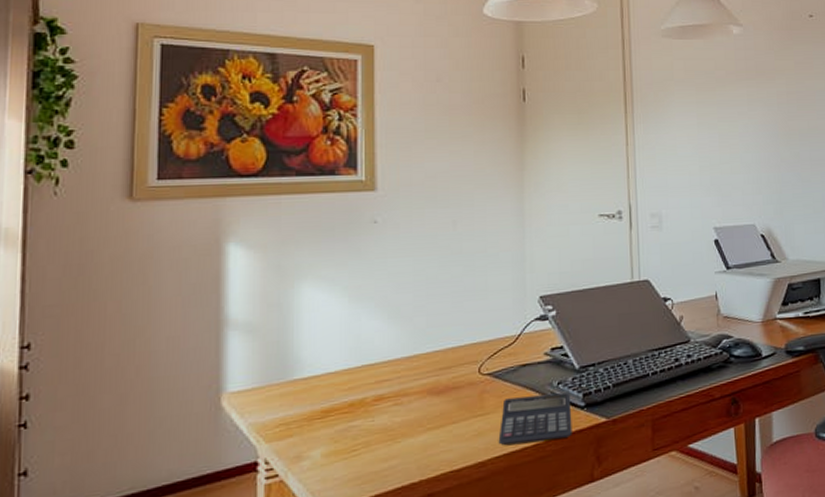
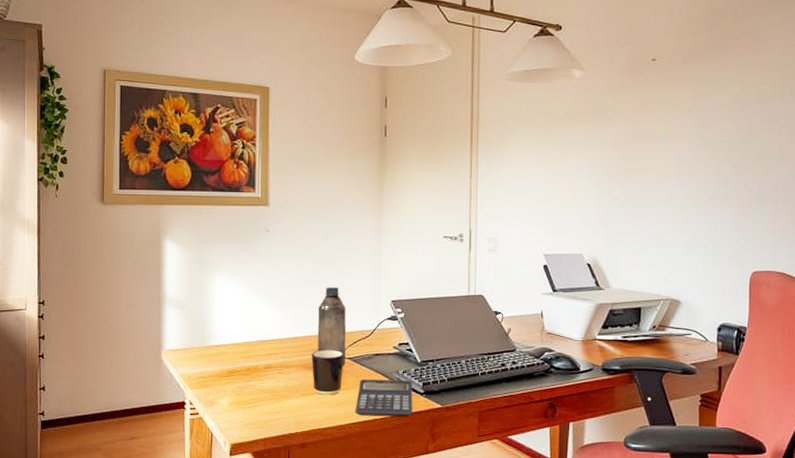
mug: none [439,365,482,426] -> present [312,350,344,395]
water bottle: none [445,285,485,386] -> present [317,286,347,367]

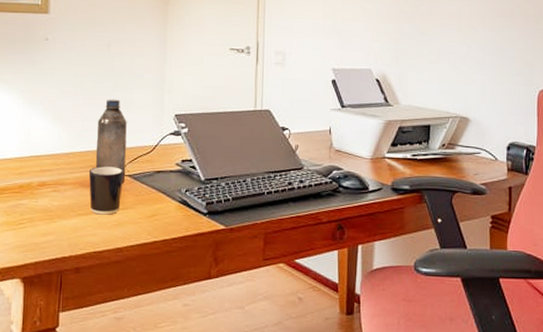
calculator: present [355,379,413,417] -> none [133,198,196,239]

